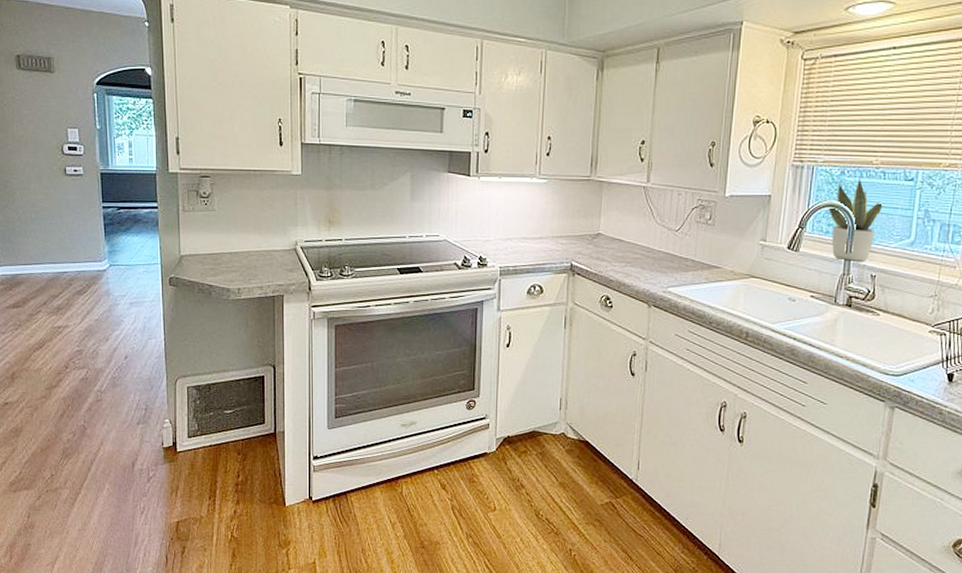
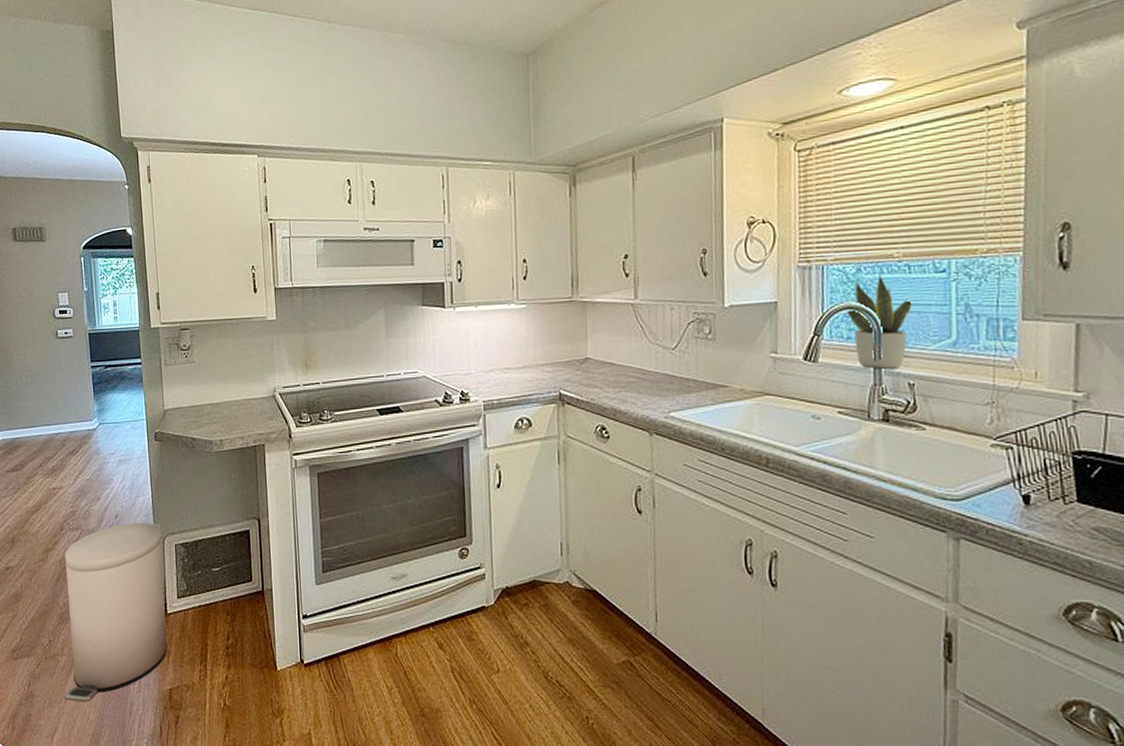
pedal bin: none [66,364,176,533] -> present [64,523,168,702]

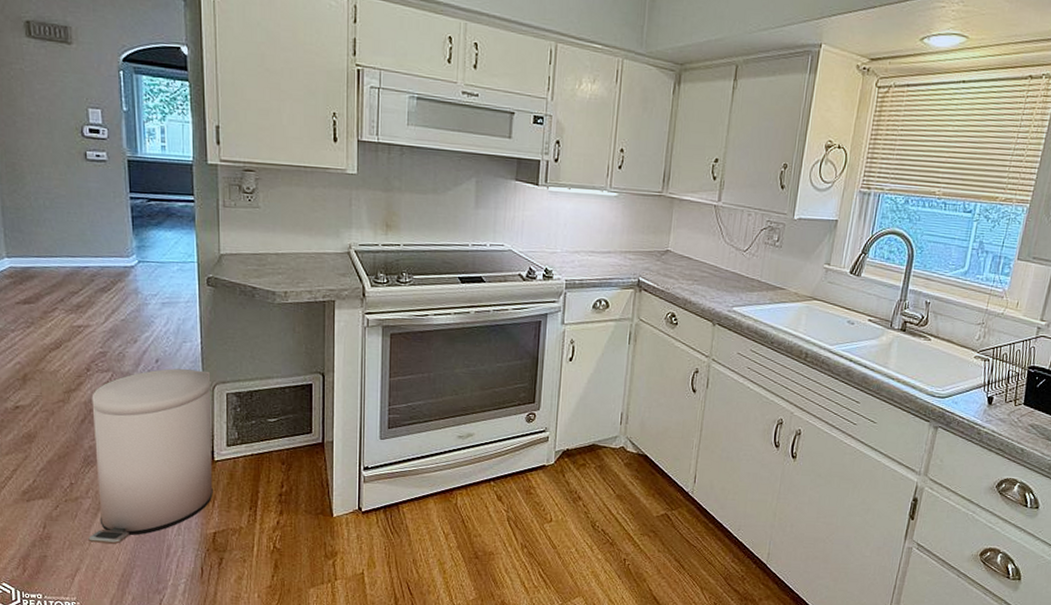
potted plant: present [847,274,914,369] -> none [891,207,943,288]

